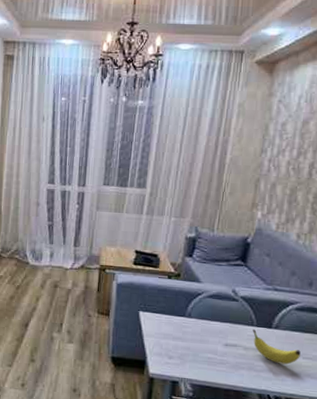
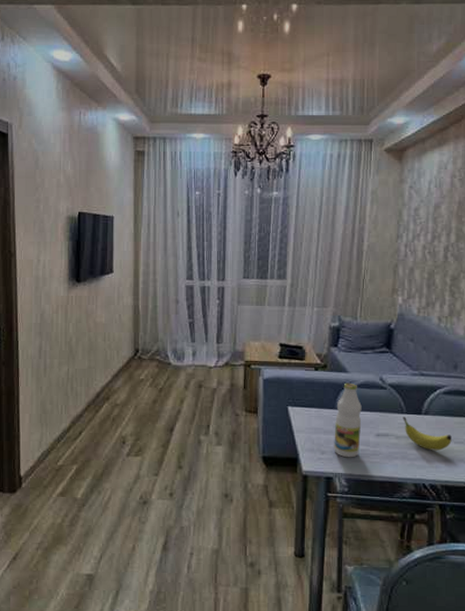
bottle: none [181,292,212,365] -> present [334,382,362,458]

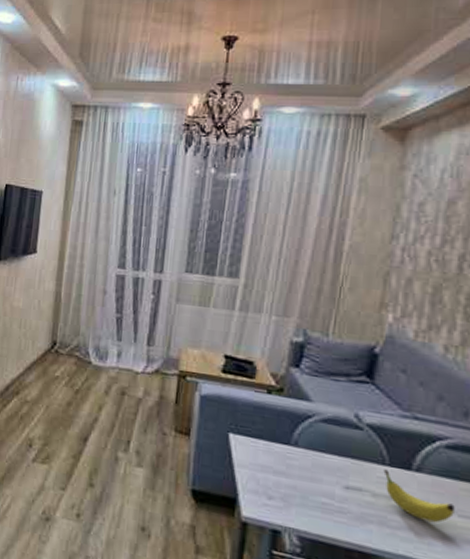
bottle: present [334,382,362,458] -> none [285,414,327,512]

